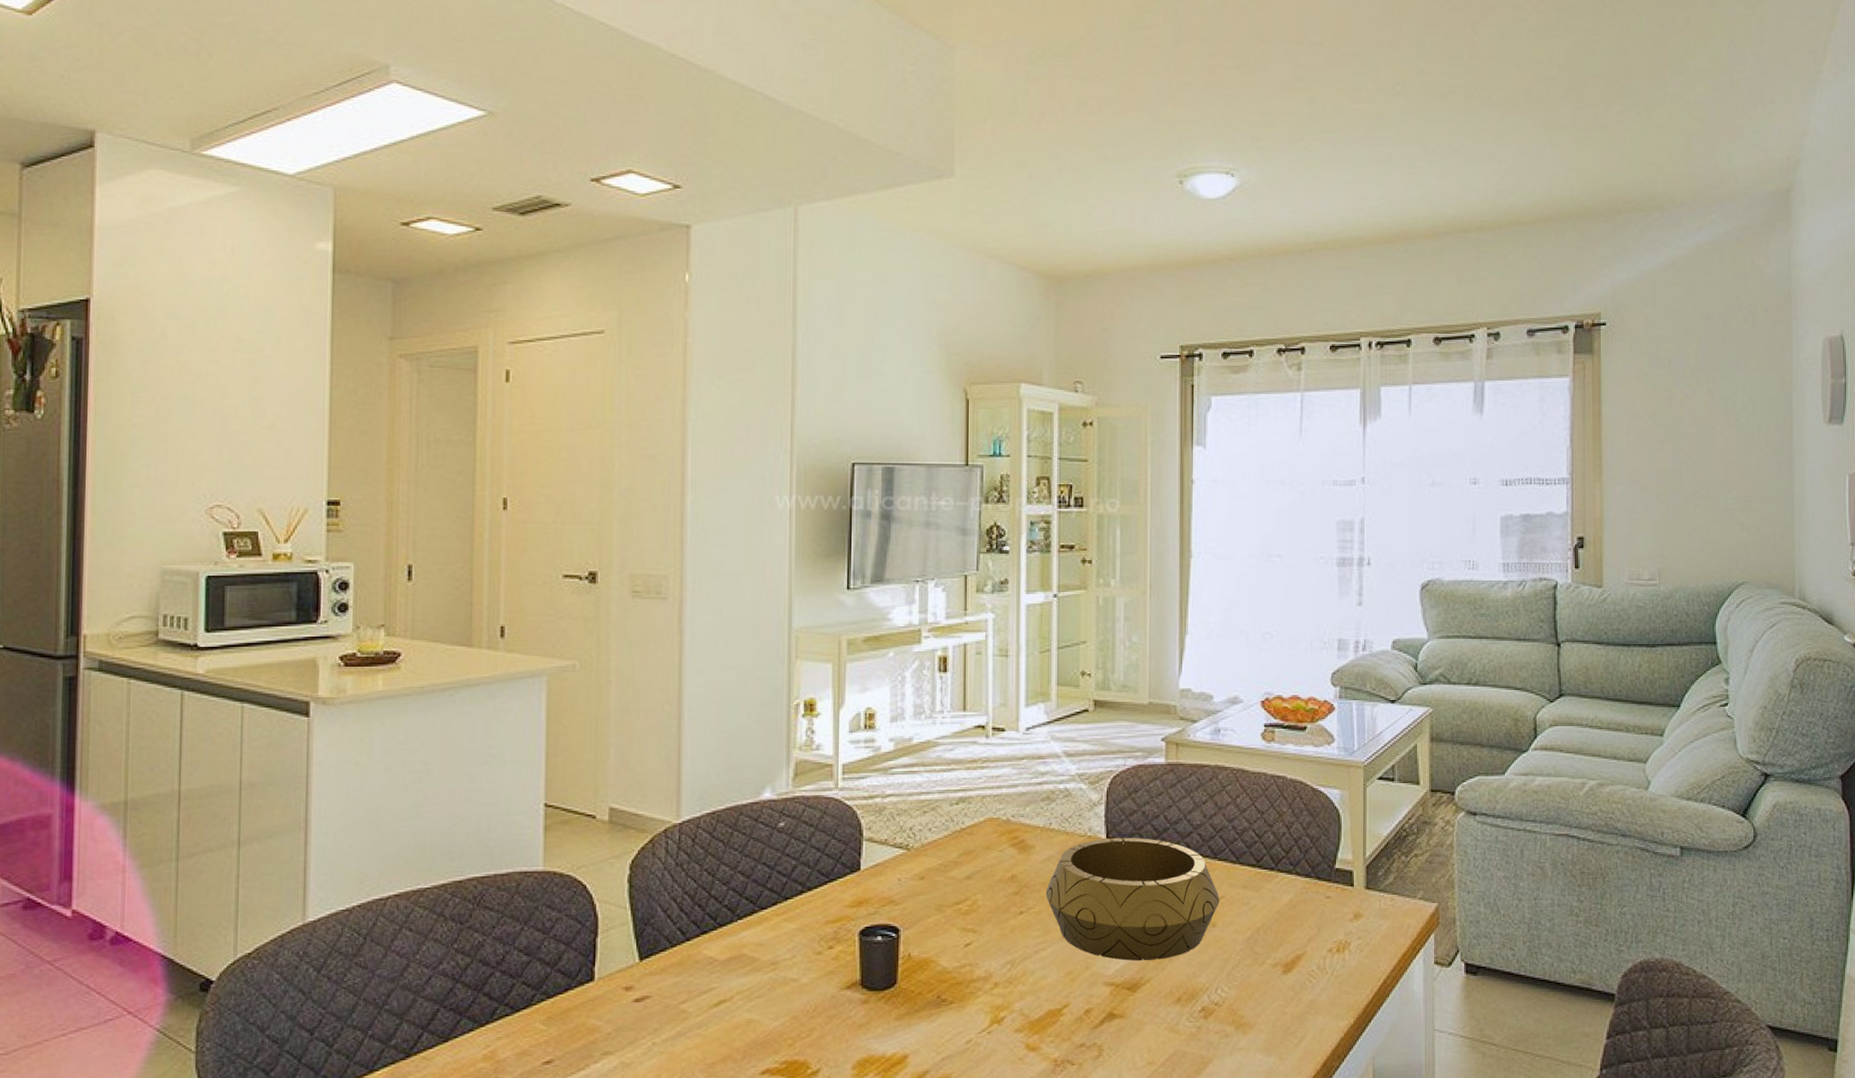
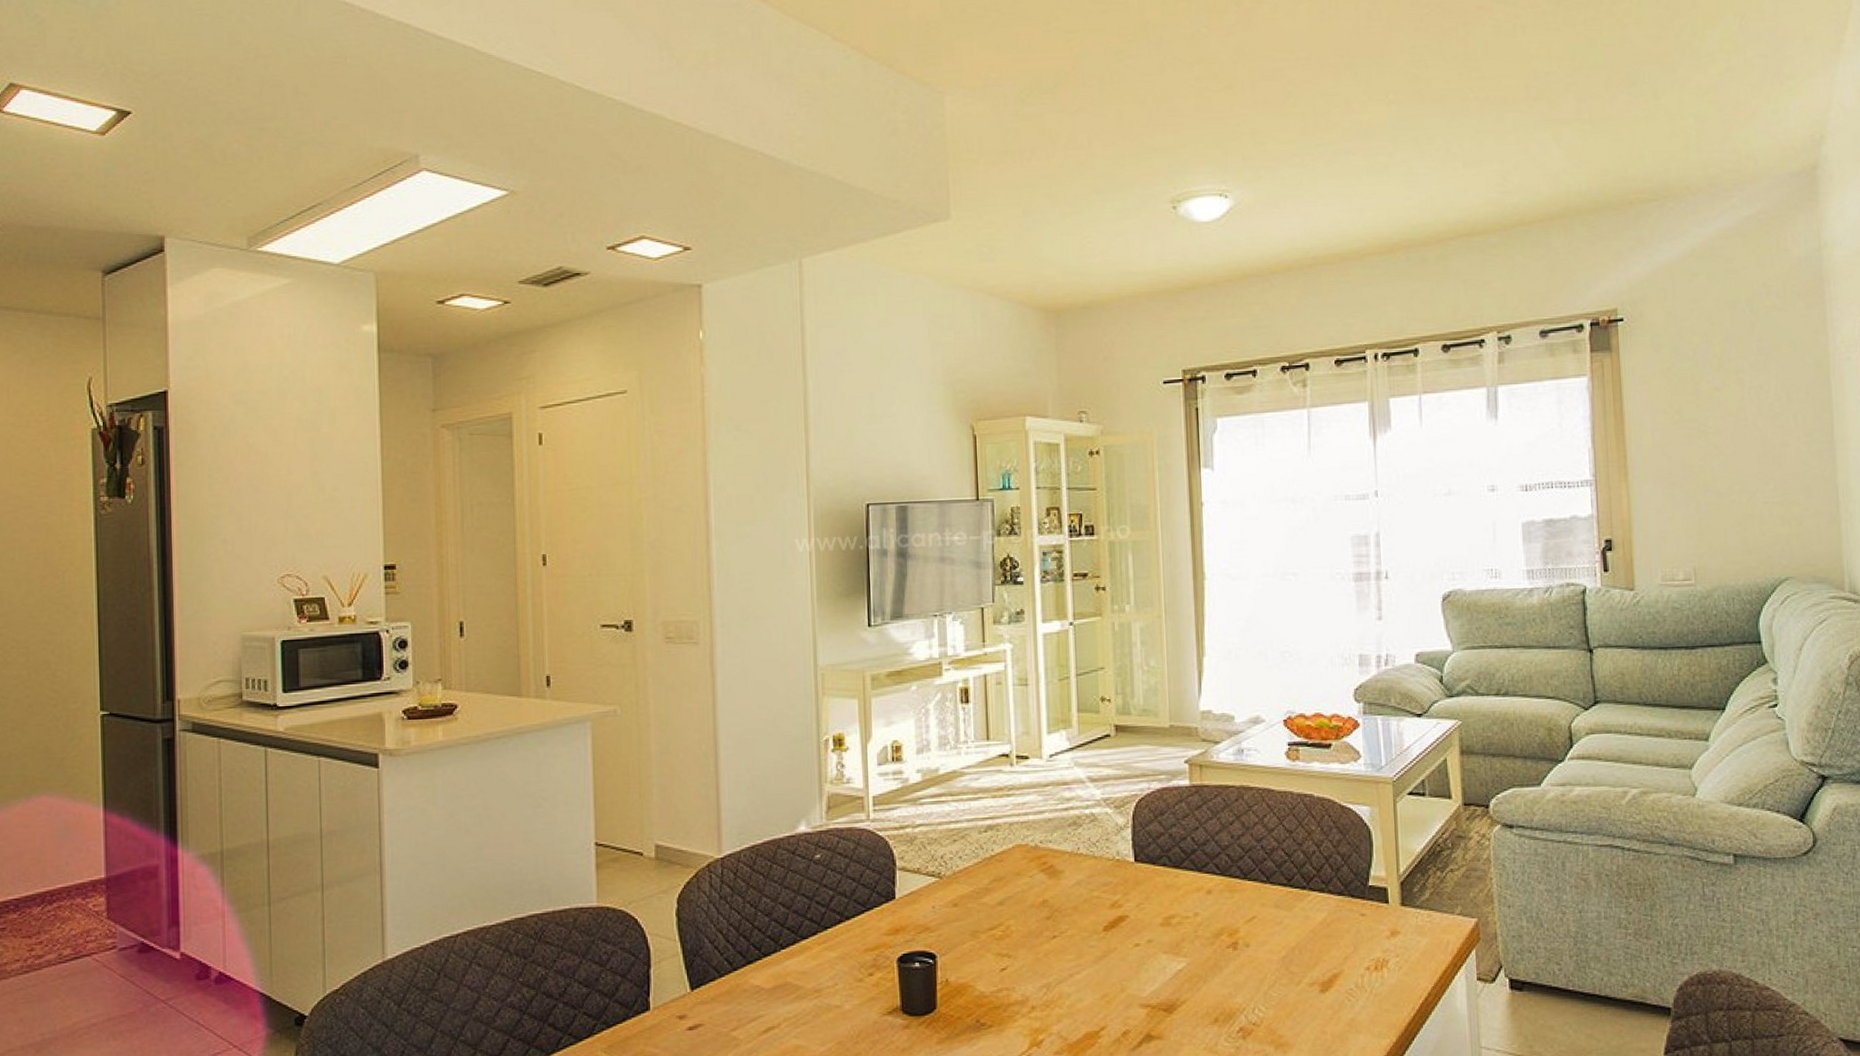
decorative bowl: present [1046,837,1220,961] -> none [1077,860,1252,982]

